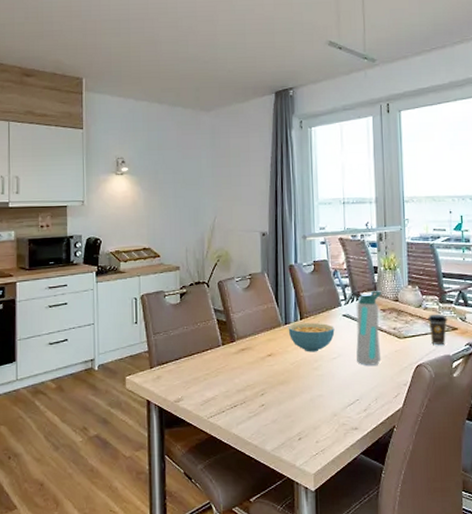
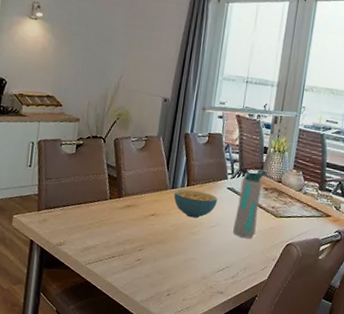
coffee cup: present [428,314,448,346] -> none [304,199,324,230]

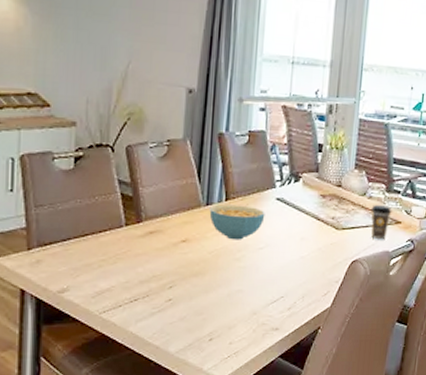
water bottle: present [232,169,268,238] -> none [285,173,325,259]
coffee cup: none [304,199,324,230] -> present [371,204,392,240]

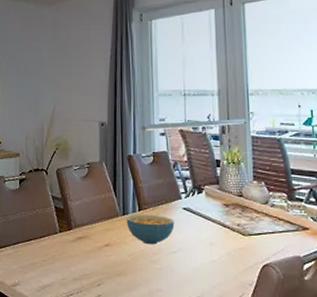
coffee cup: present [371,204,392,240] -> none [275,211,297,246]

